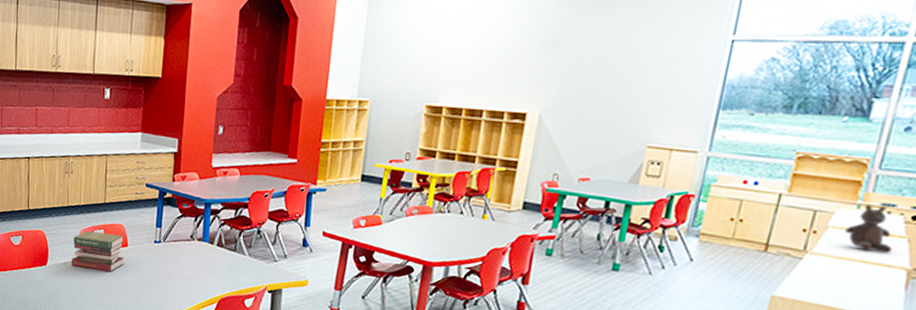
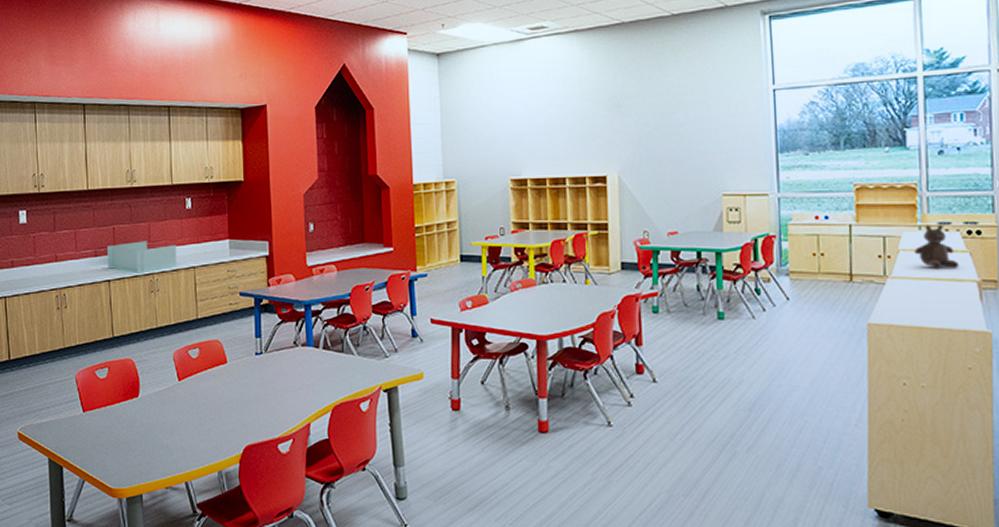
storage bin: none [28,124,93,155] -> present [107,241,177,274]
books: present [71,231,125,272] -> none [166,352,225,394]

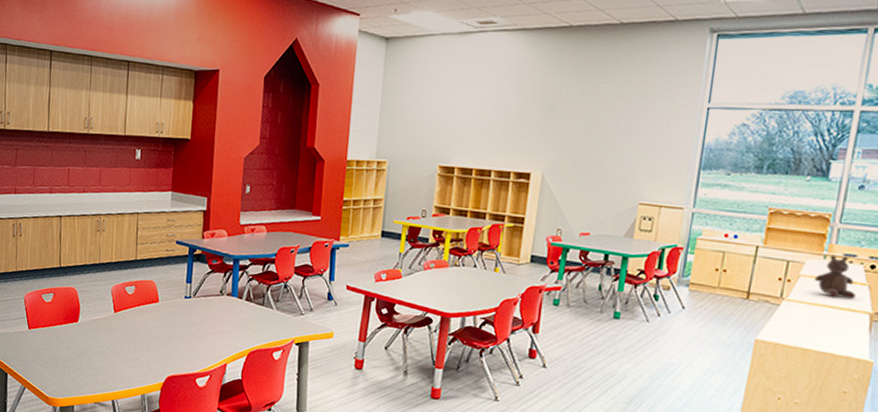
storage bin: present [107,241,177,274] -> none [60,184,124,214]

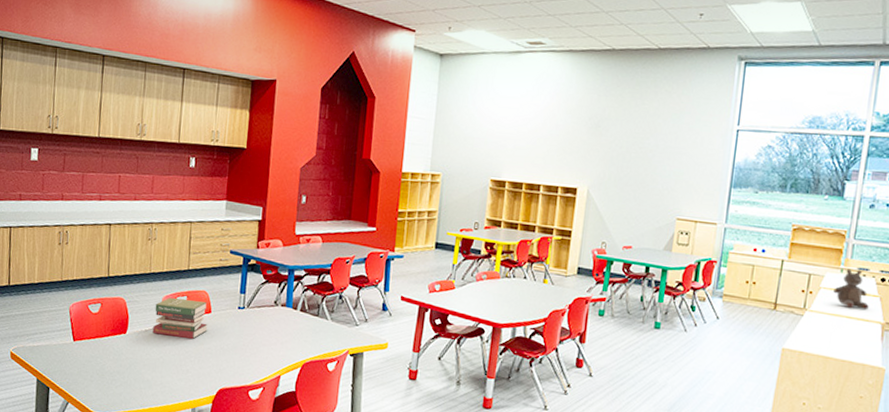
books: none [103,287,156,328] -> present [152,298,208,339]

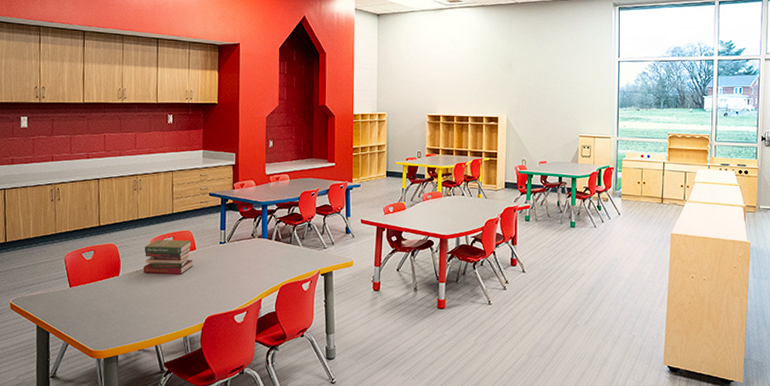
stuffed bear: present [833,268,869,311] -> none [705,165,732,197]

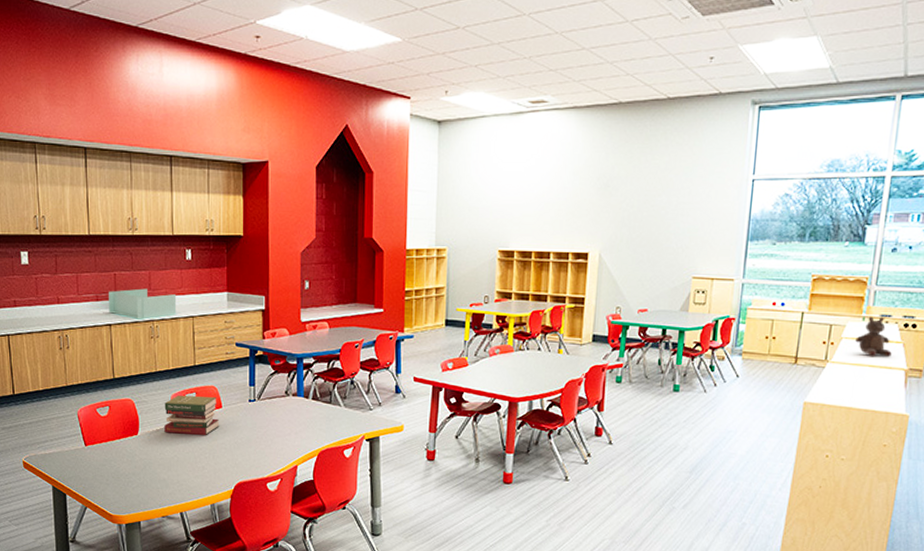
storage bin: none [98,147,159,174] -> present [109,288,177,320]
stuffed bear: none [705,165,732,197] -> present [855,316,892,358]

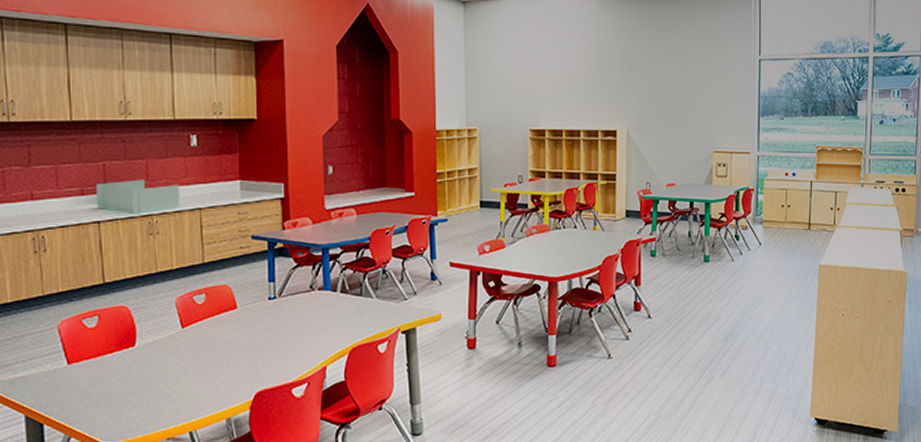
books: present [164,396,220,435] -> none [167,297,235,342]
stuffed bear: present [855,316,892,358] -> none [857,183,888,220]

